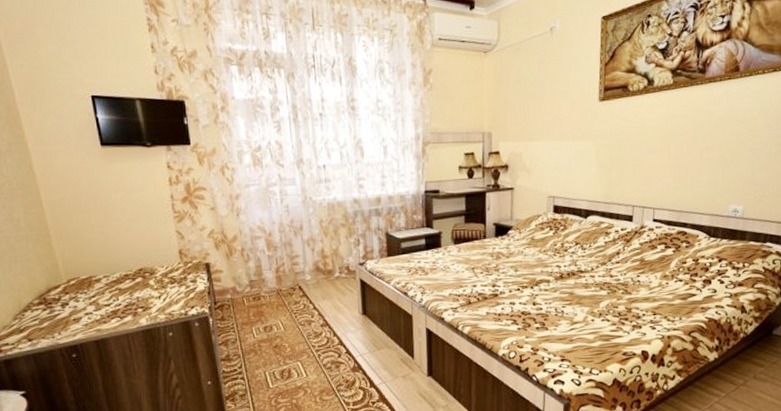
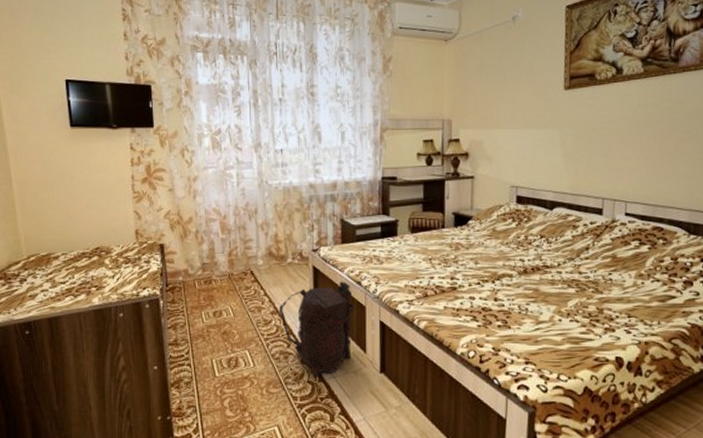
backpack: none [329,292,402,383] -> present [279,281,355,376]

